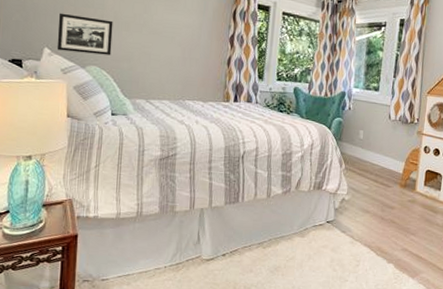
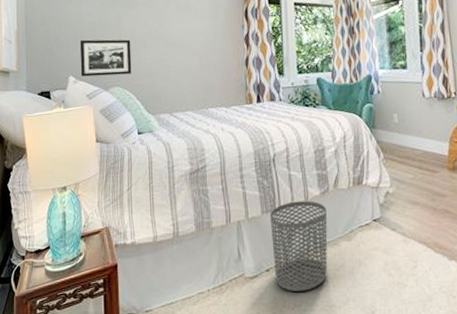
waste bin: none [230,196,286,276] -> present [269,201,328,291]

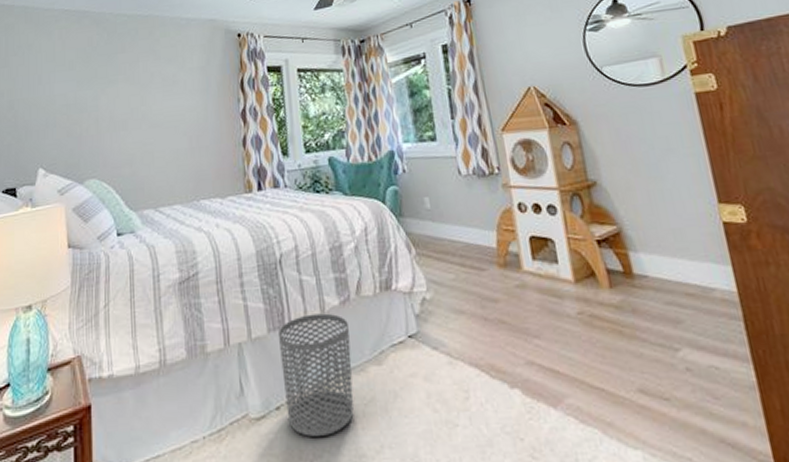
picture frame: present [80,39,132,77] -> none [51,122,111,169]

